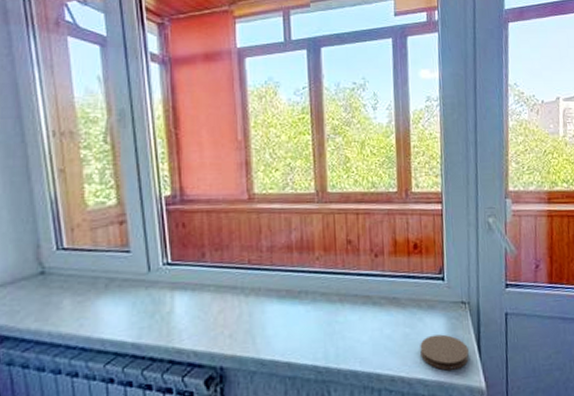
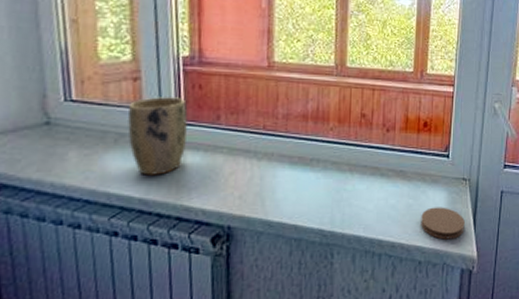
plant pot: none [117,237,173,319] -> present [128,97,188,175]

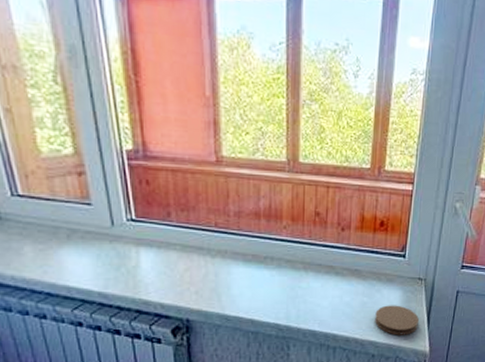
plant pot: present [128,97,188,175] -> none [77,192,138,270]

